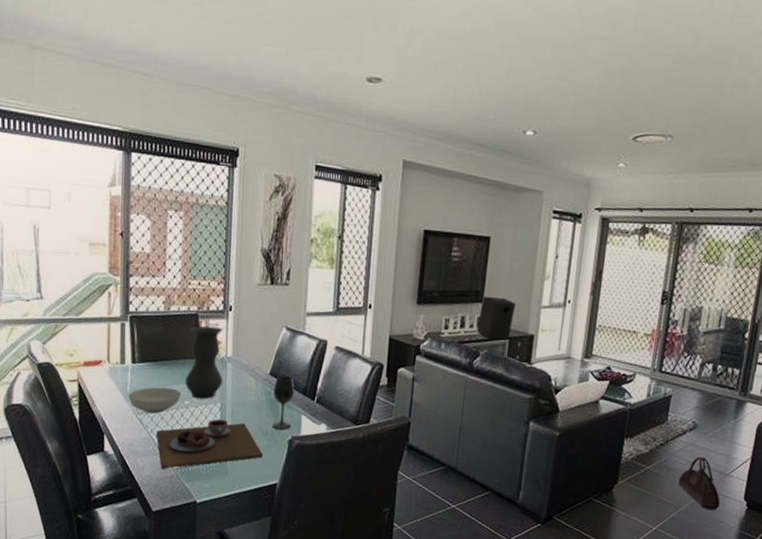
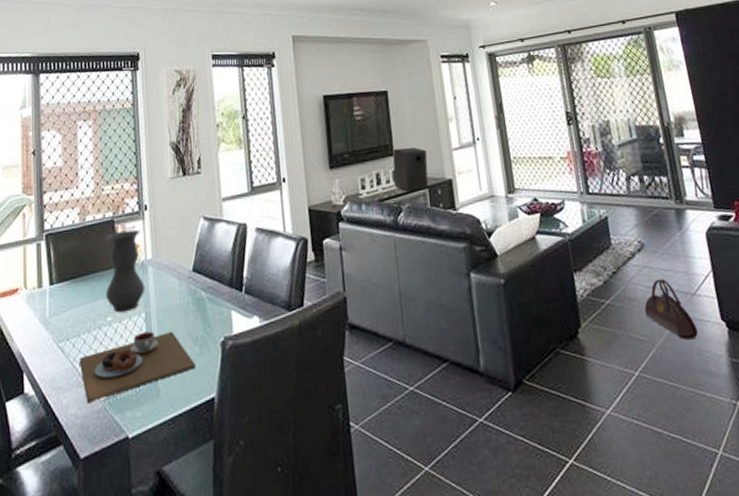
bowl: present [128,387,182,413] -> none [48,305,103,339]
wine glass: present [272,376,294,430] -> none [198,269,222,332]

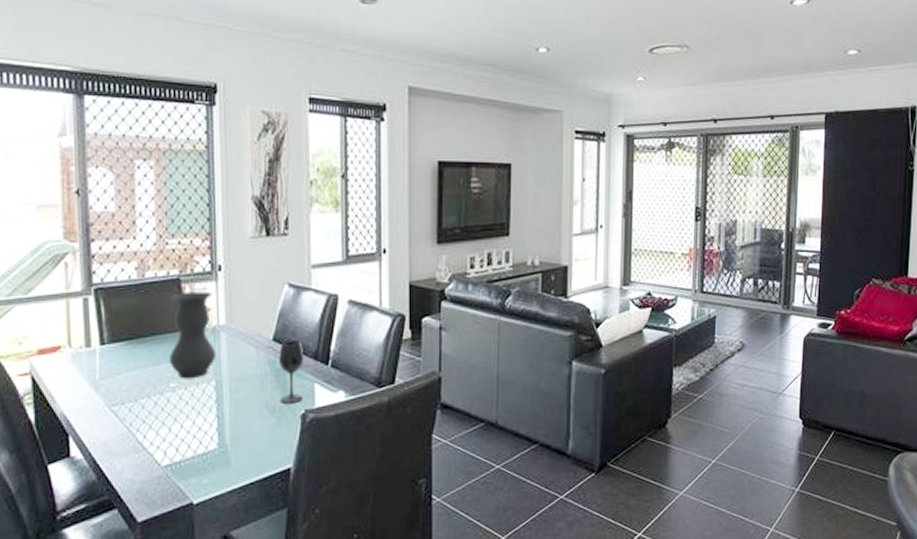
place setting: present [80,331,195,403] -> none [137,400,271,468]
wine glass: none [198,269,222,332] -> present [279,340,303,403]
speaker: present [392,147,429,192] -> none [506,228,546,275]
handbag: present [644,278,698,340] -> none [732,378,776,434]

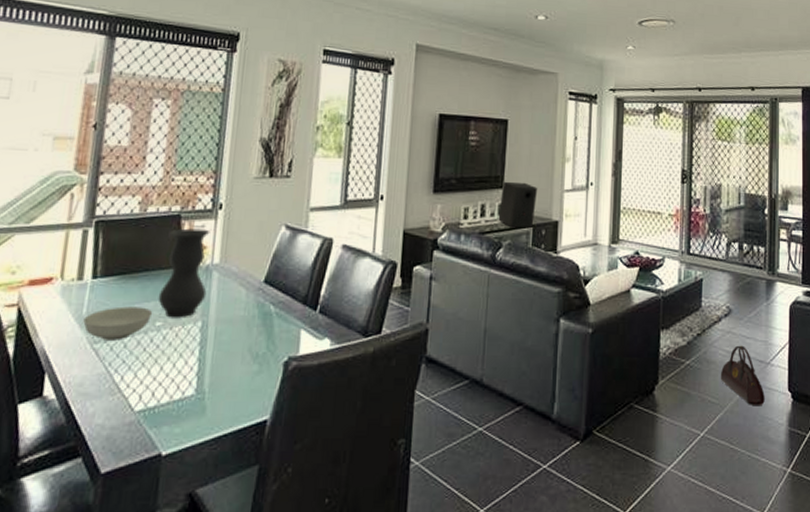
bowl: none [98,370,166,403] -> present [83,306,153,340]
wine glass: present [279,340,303,403] -> none [264,283,293,349]
speaker: none [506,228,546,275] -> present [498,181,538,228]
handbag: none [732,378,776,434] -> present [720,345,765,407]

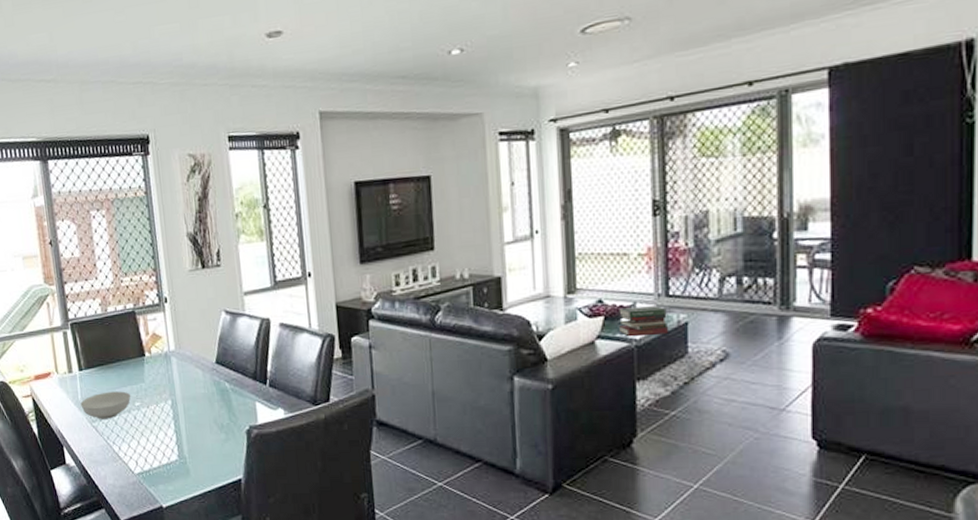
vase: present [158,228,210,318] -> none [128,321,170,399]
speaker: present [498,181,538,228] -> none [432,240,474,290]
books: none [650,261,689,288] -> present [619,306,669,336]
handbag: present [720,345,765,407] -> none [716,392,779,457]

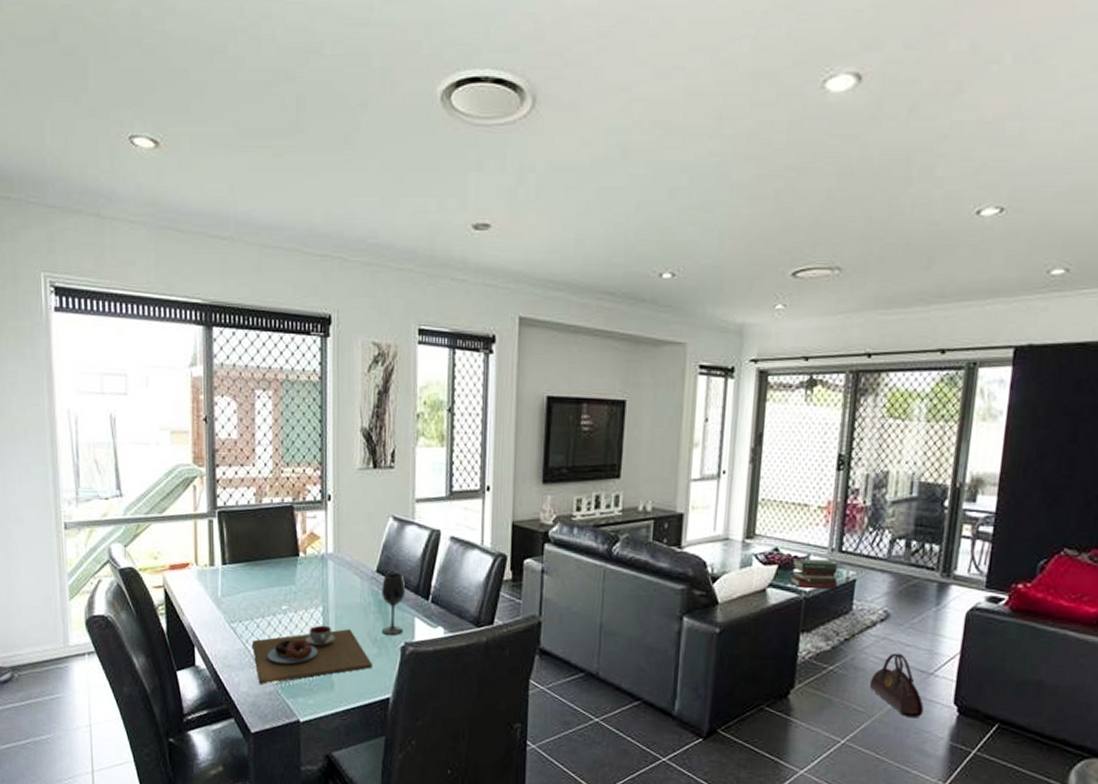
bowl: present [80,391,131,419] -> none [220,590,278,621]
place setting: none [113,417,222,475] -> present [253,625,372,684]
wine glass: none [222,362,247,420] -> present [381,573,405,635]
handbag: none [716,392,779,457] -> present [869,653,924,718]

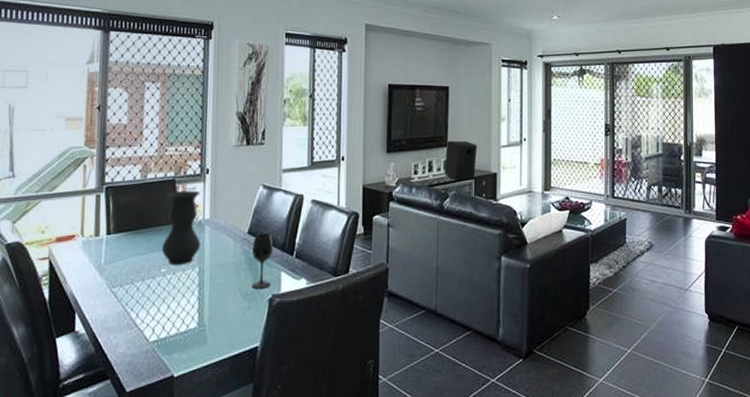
place setting: present [253,625,372,684] -> none [132,284,243,344]
vase: none [281,519,324,603] -> present [161,190,201,265]
speaker: none [614,470,661,521] -> present [444,140,478,180]
books: present [791,558,838,589] -> none [580,204,614,227]
handbag: present [869,653,924,718] -> none [644,275,684,327]

